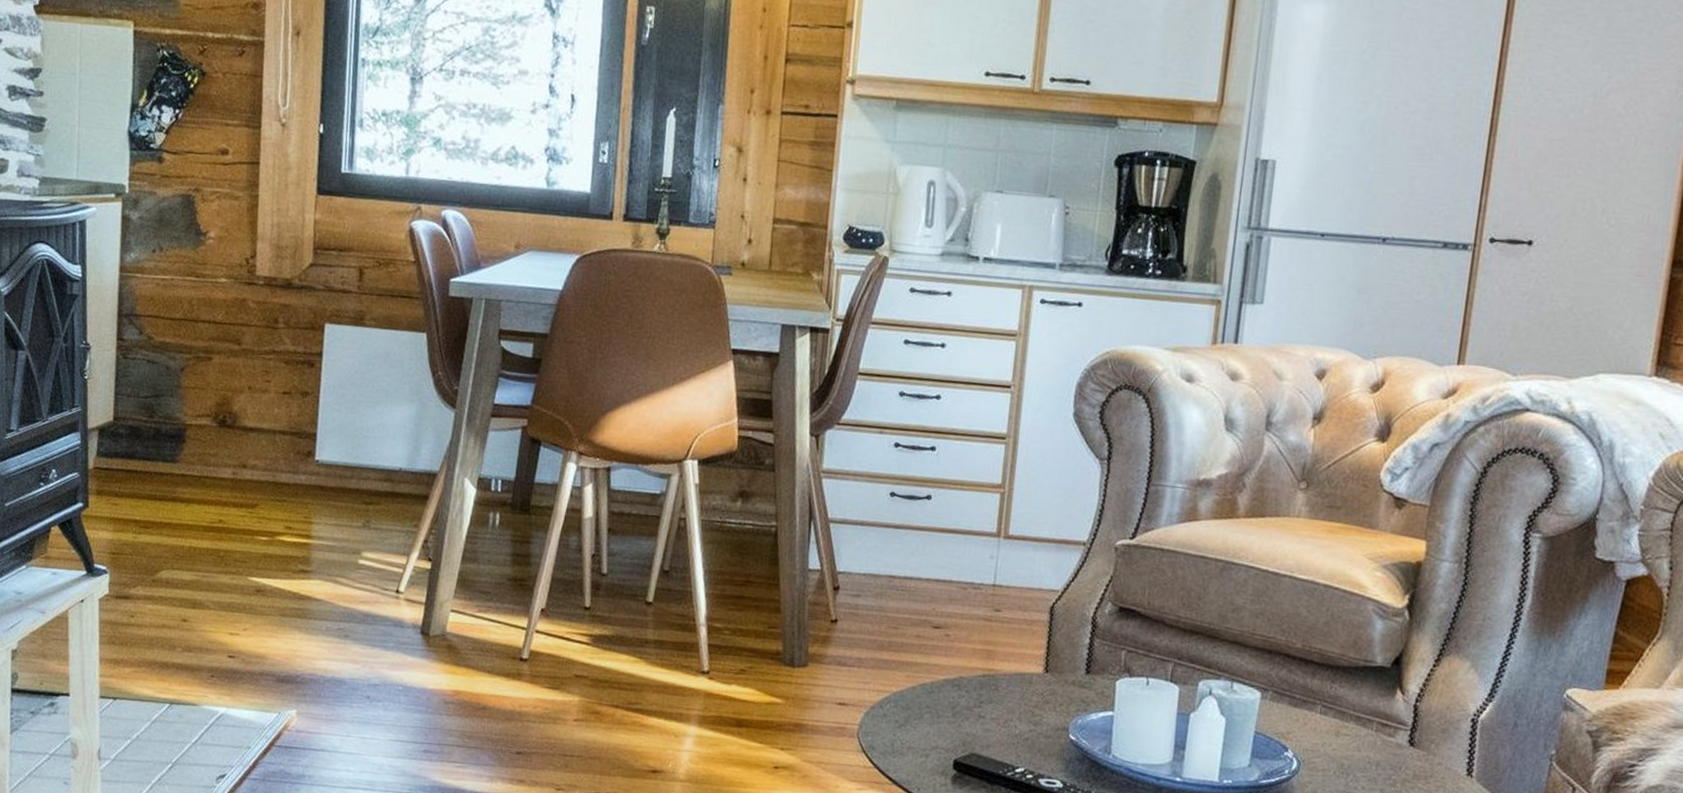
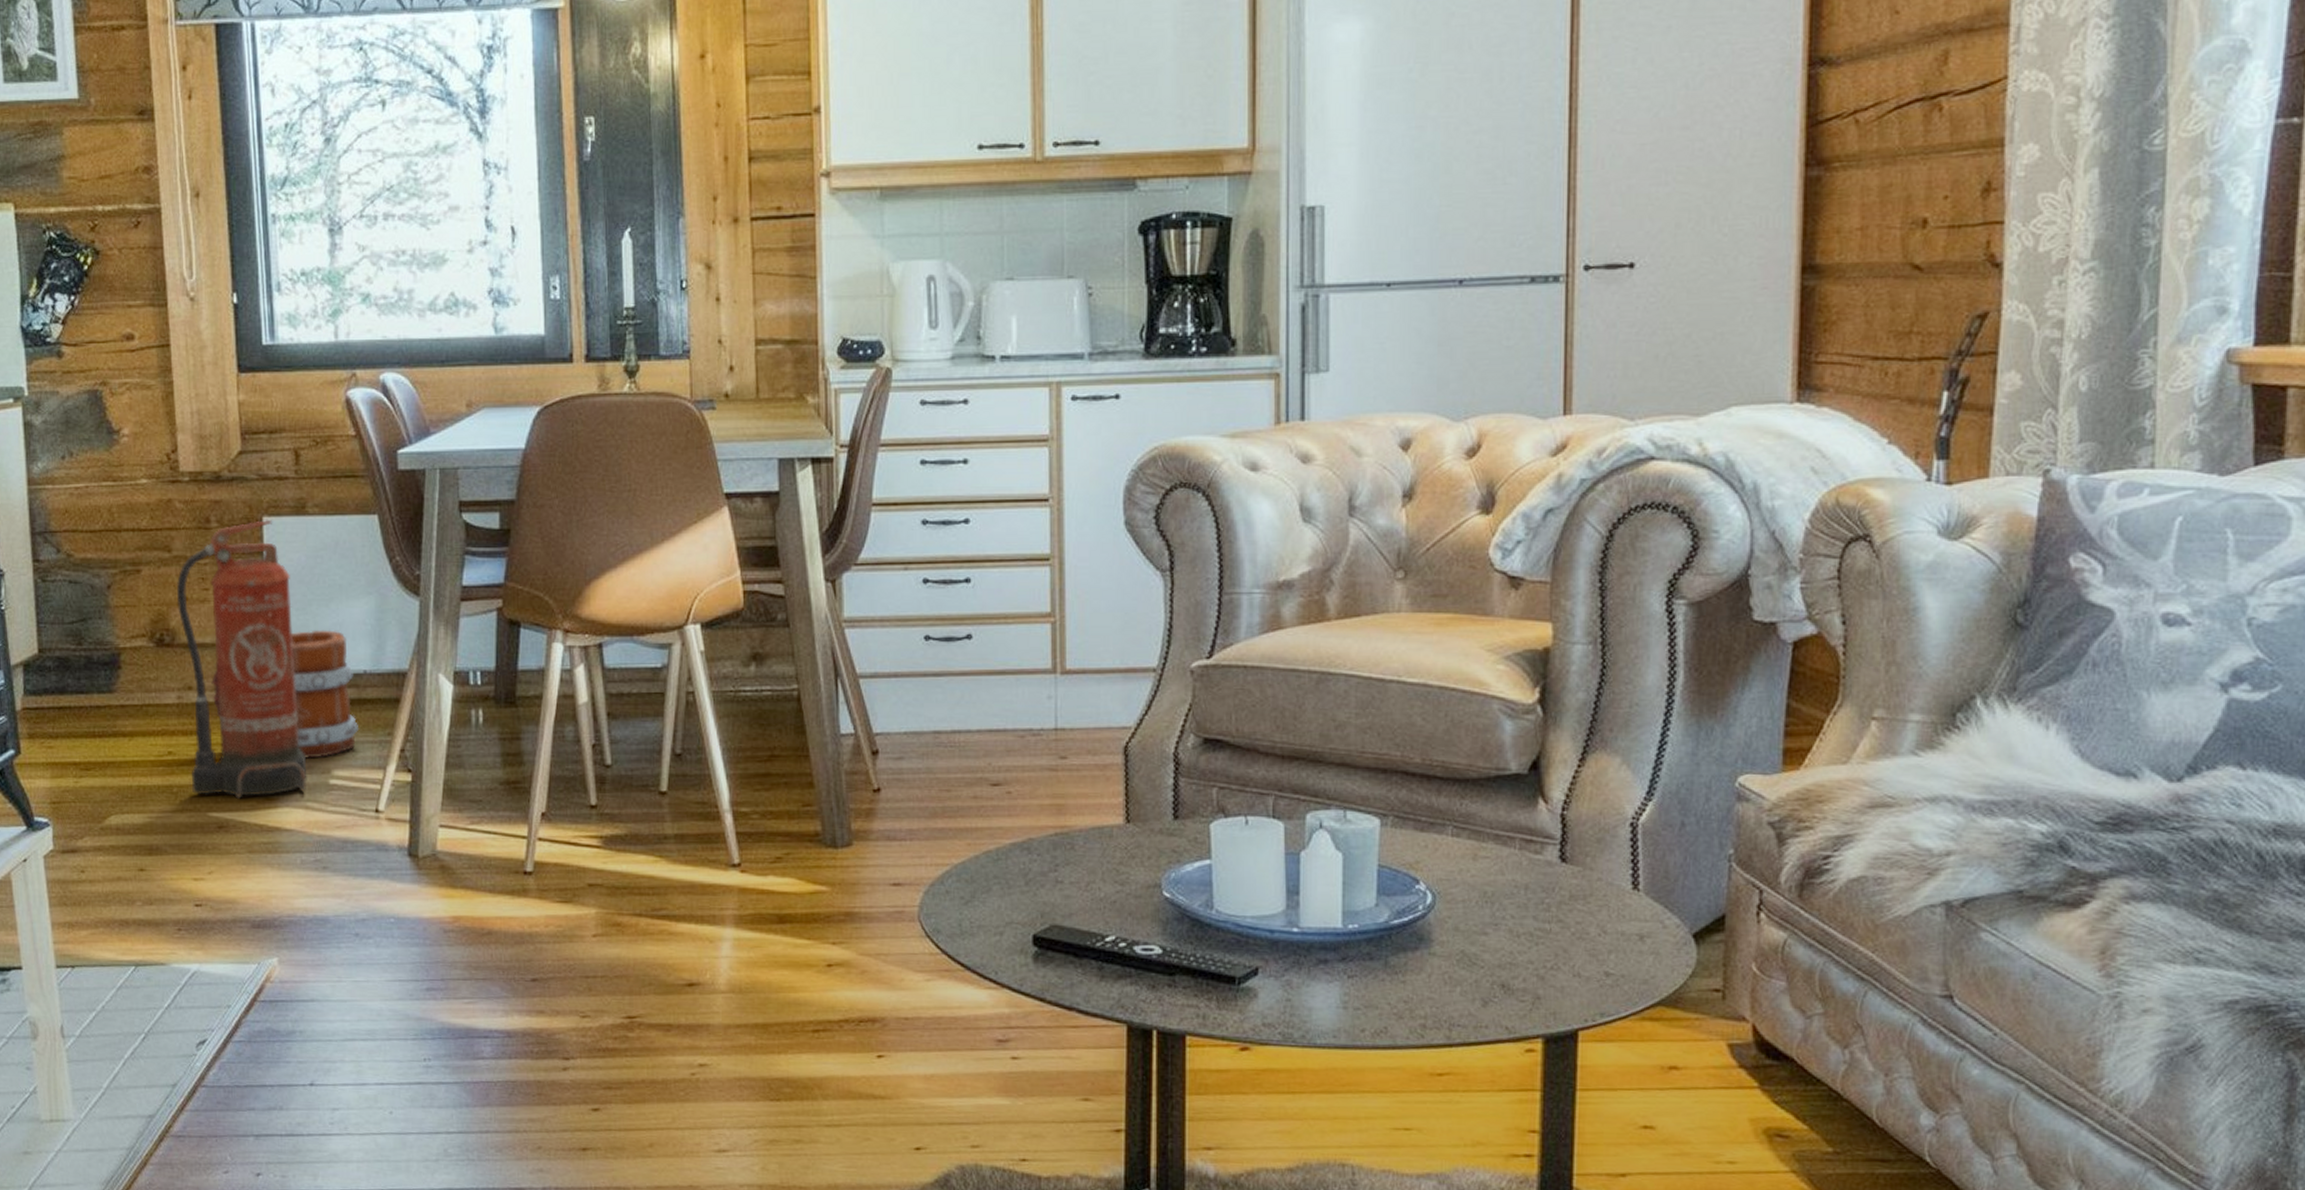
fire extinguisher: none [236,326,344,568] -> present [176,519,307,799]
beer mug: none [263,427,390,541] -> present [211,630,360,759]

